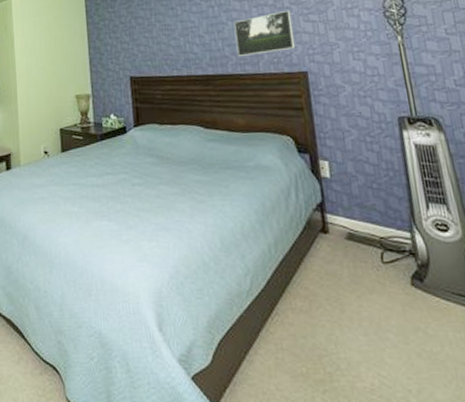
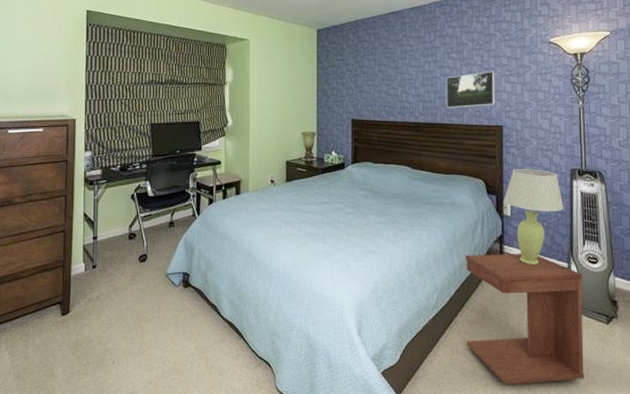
side table: none [279,223,453,392] -> present [465,254,585,385]
table lamp: none [318,120,396,237] -> present [503,169,564,265]

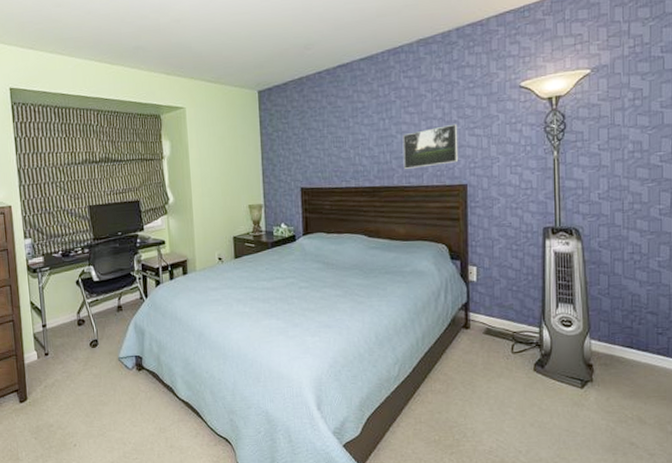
side table: present [465,254,585,385] -> none [427,320,556,453]
table lamp: present [503,169,564,265] -> none [468,230,535,331]

